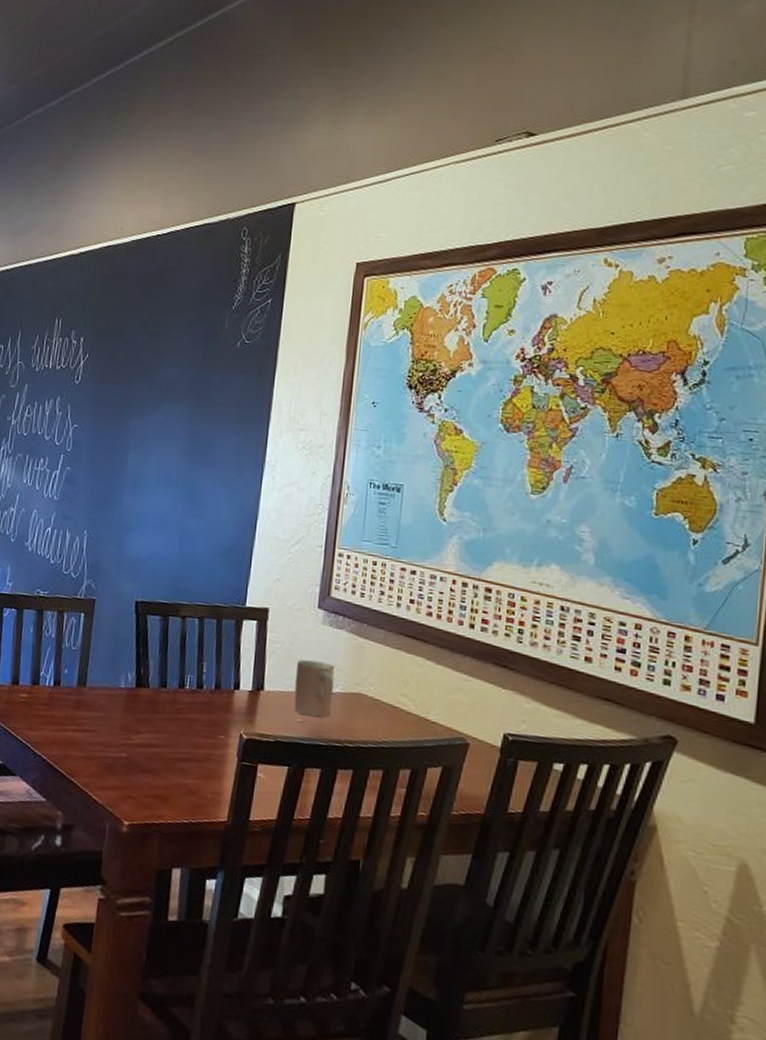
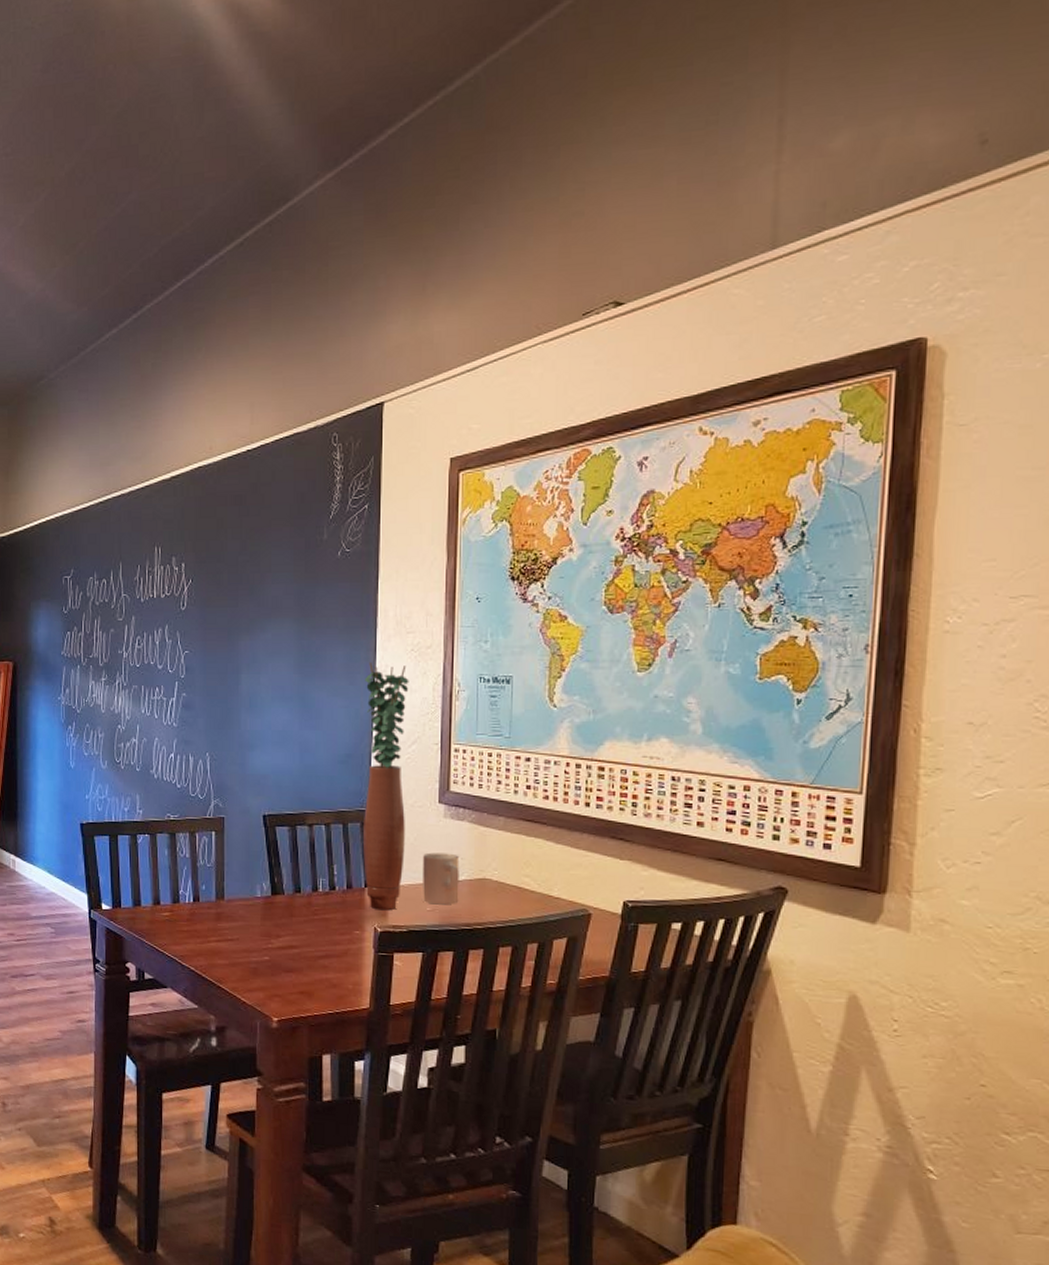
vase: none [234,455,298,717] -> present [363,661,409,911]

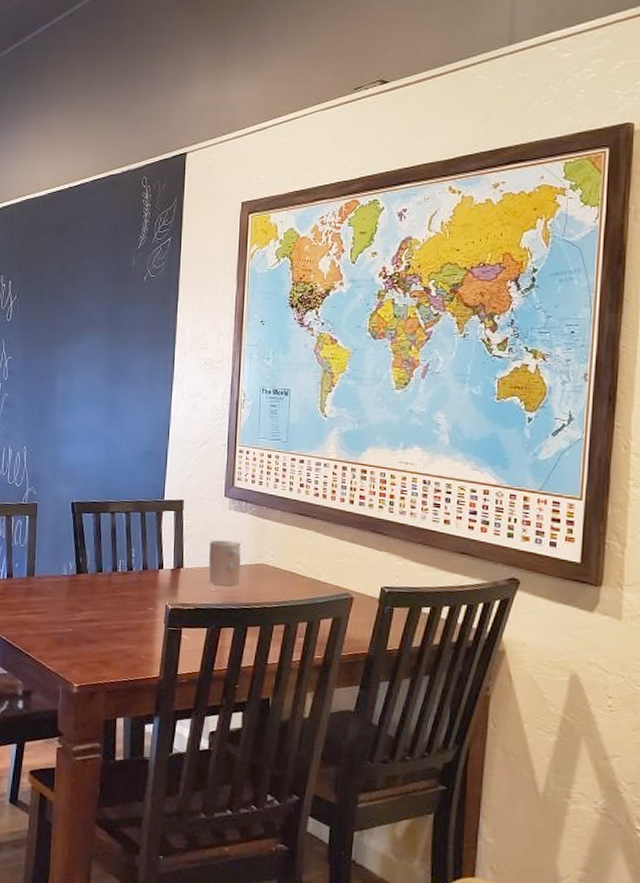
vase: present [363,661,409,911] -> none [158,372,202,590]

